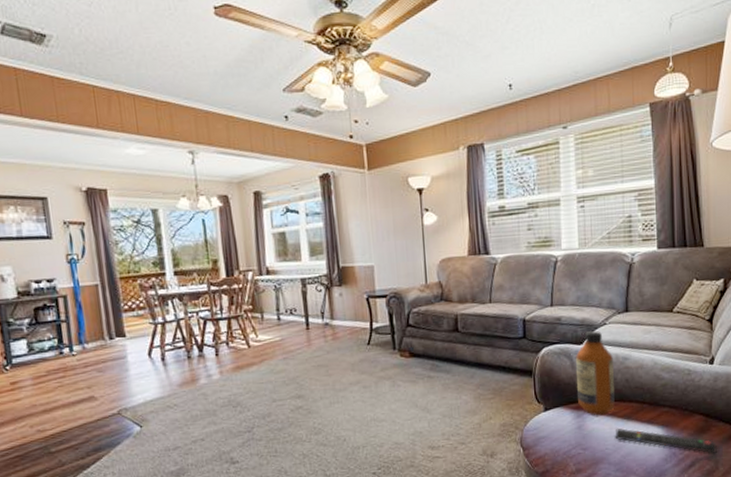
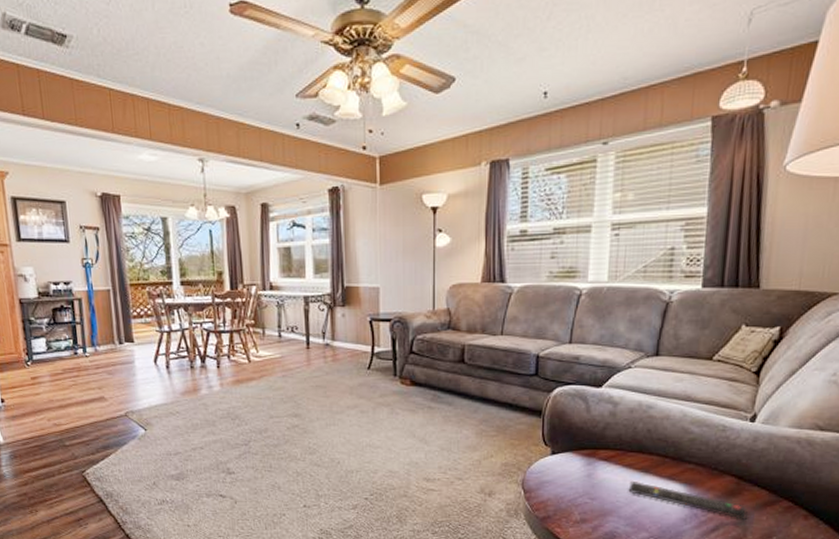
bottle: present [575,331,615,416] -> none [590,374,635,466]

